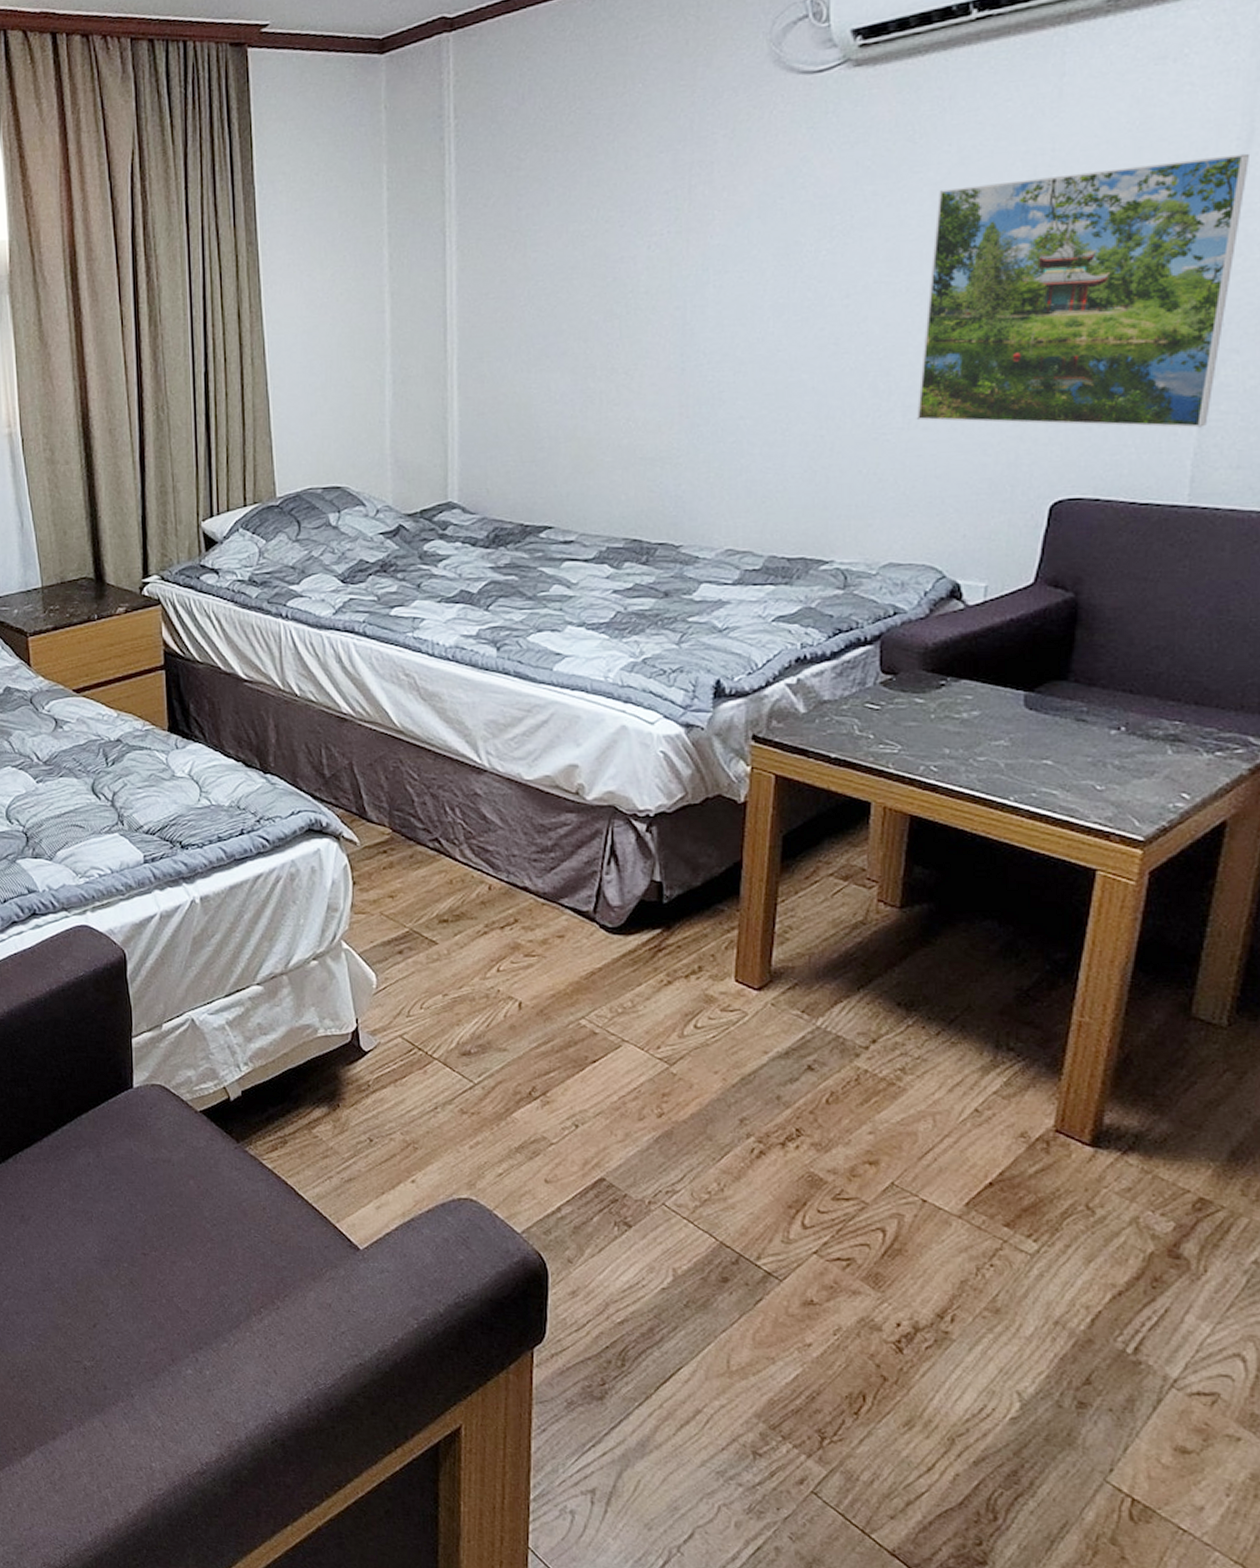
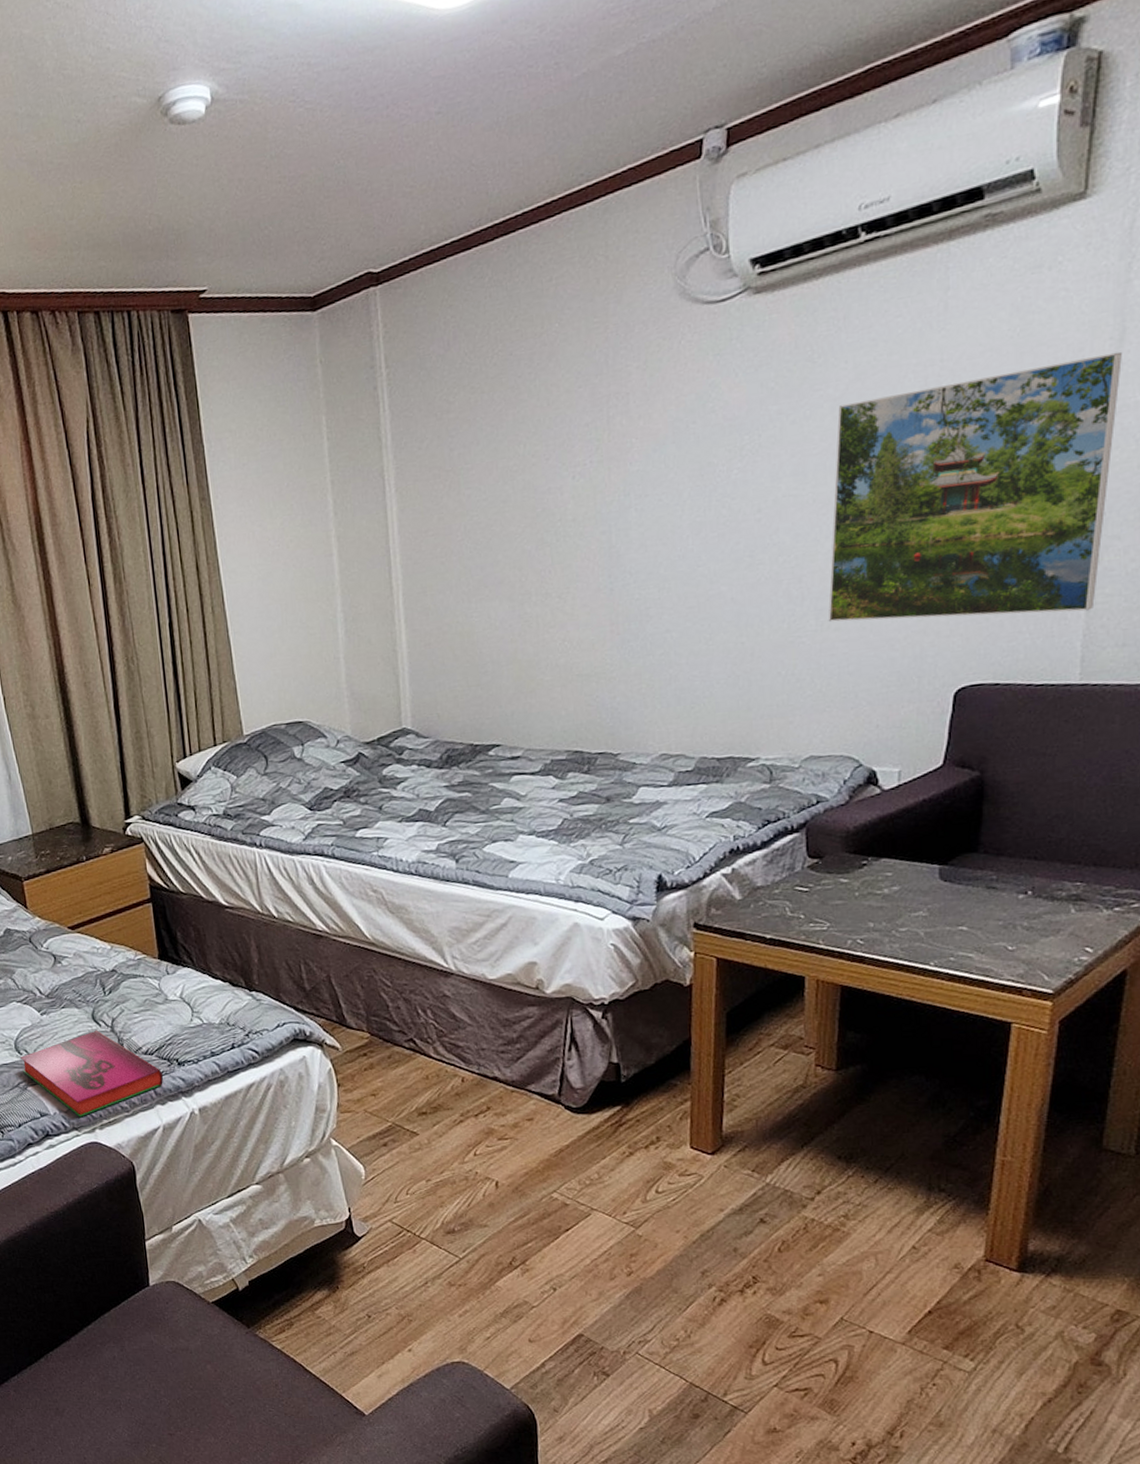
hardback book: none [11,803,164,897] -> present [20,1030,163,1118]

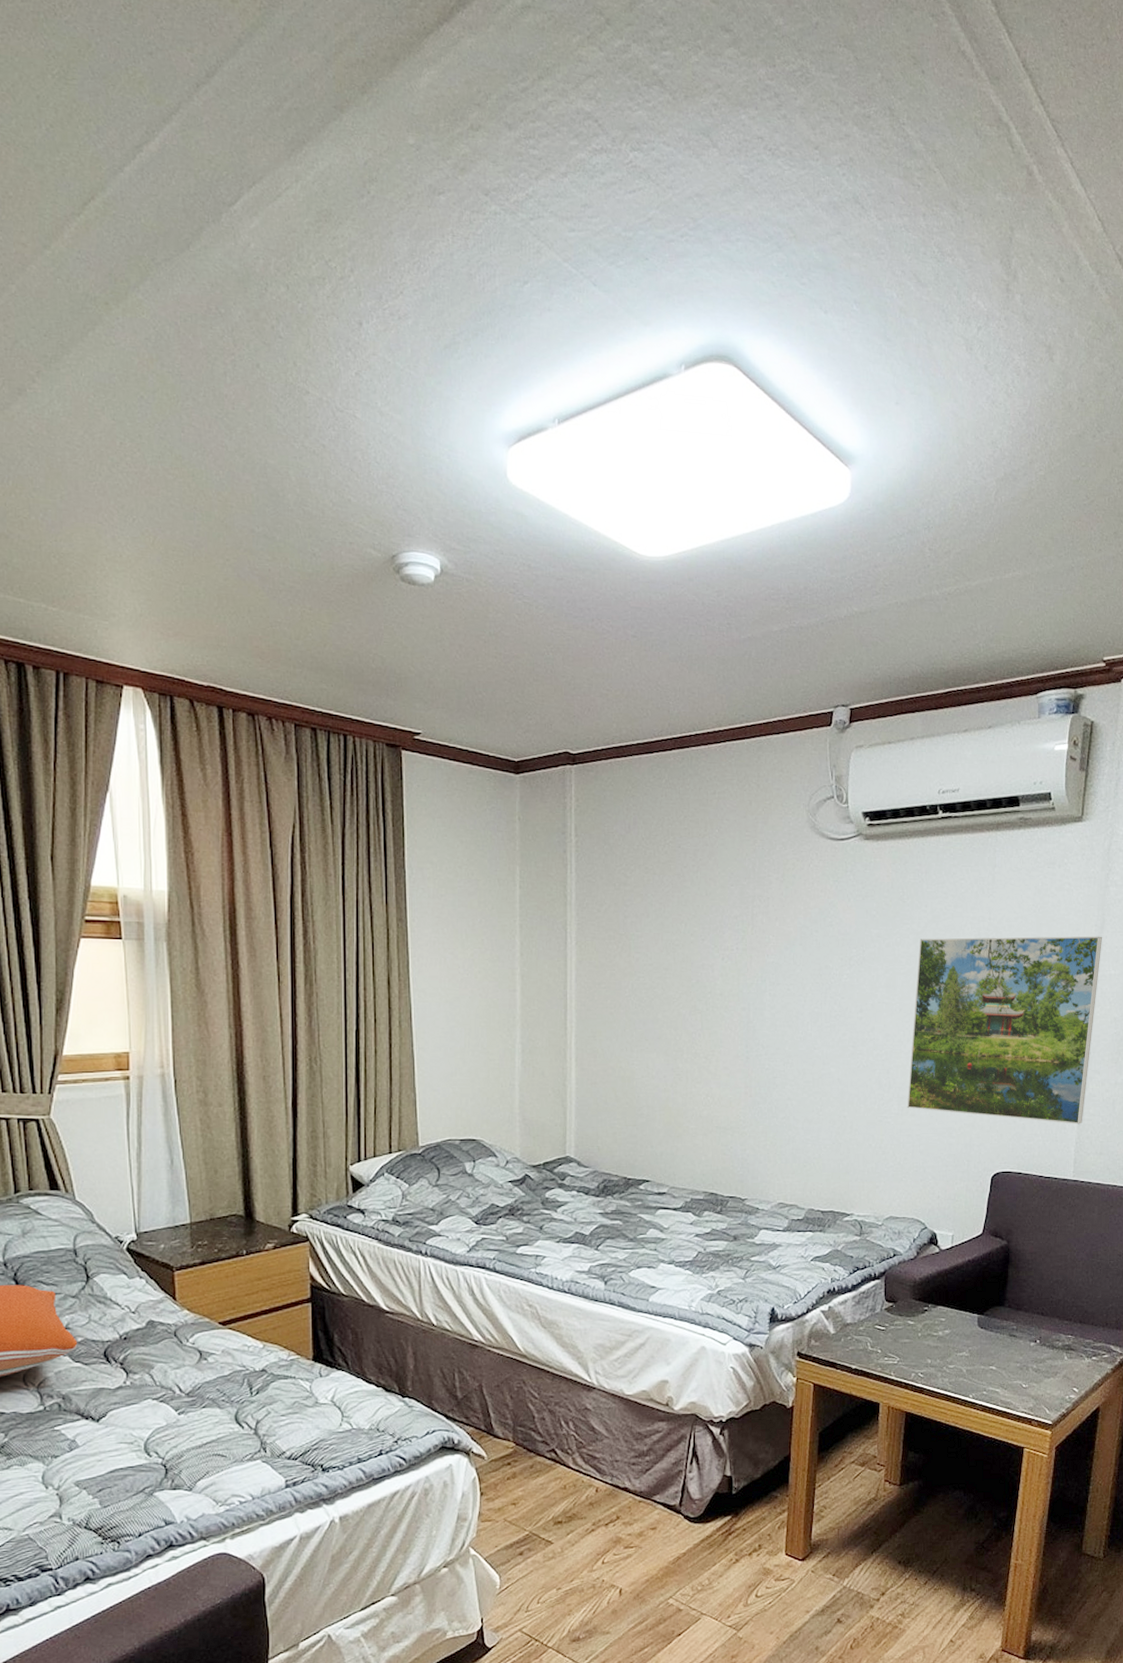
hardback book: present [20,1030,163,1118] -> none [149,1432,305,1526]

